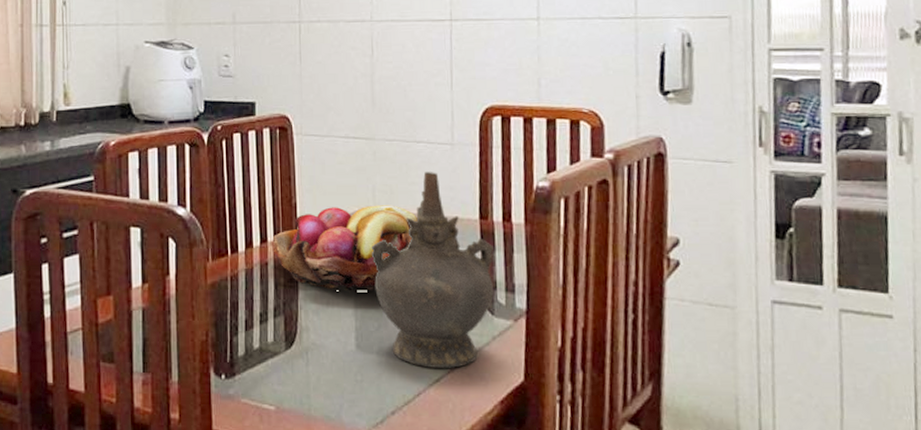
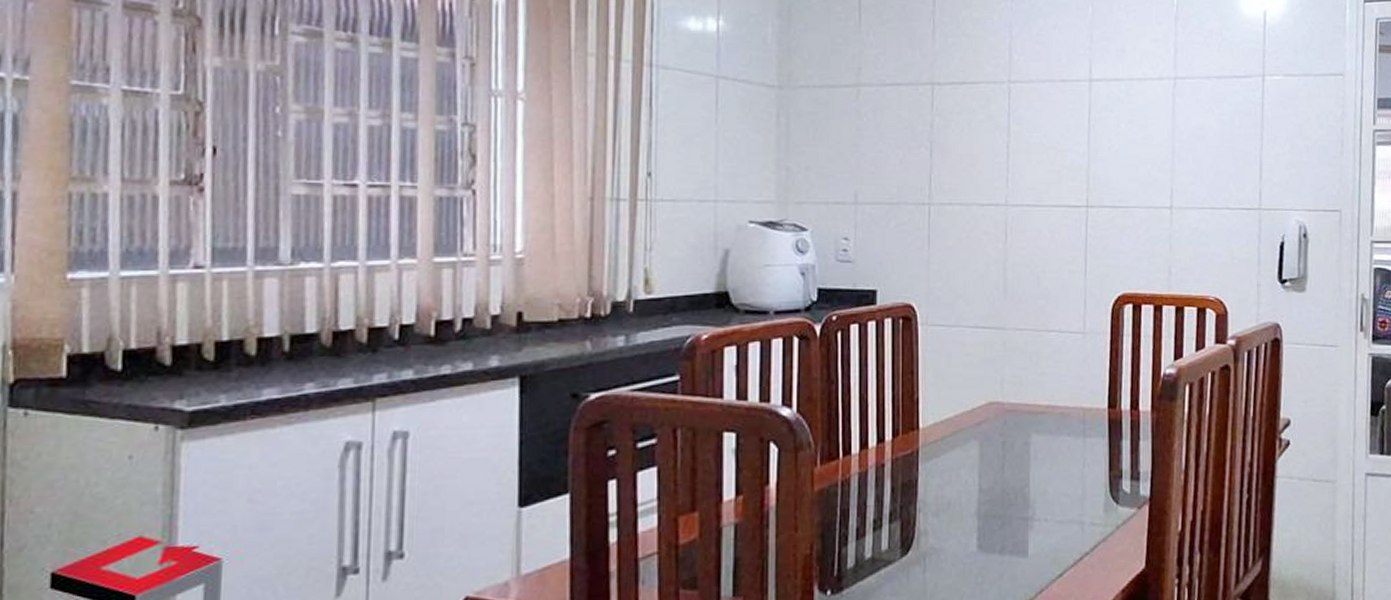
fruit basket: present [271,205,418,293] -> none [889,397,1046,490]
ceremonial vessel: present [371,172,495,369] -> none [997,361,1122,563]

